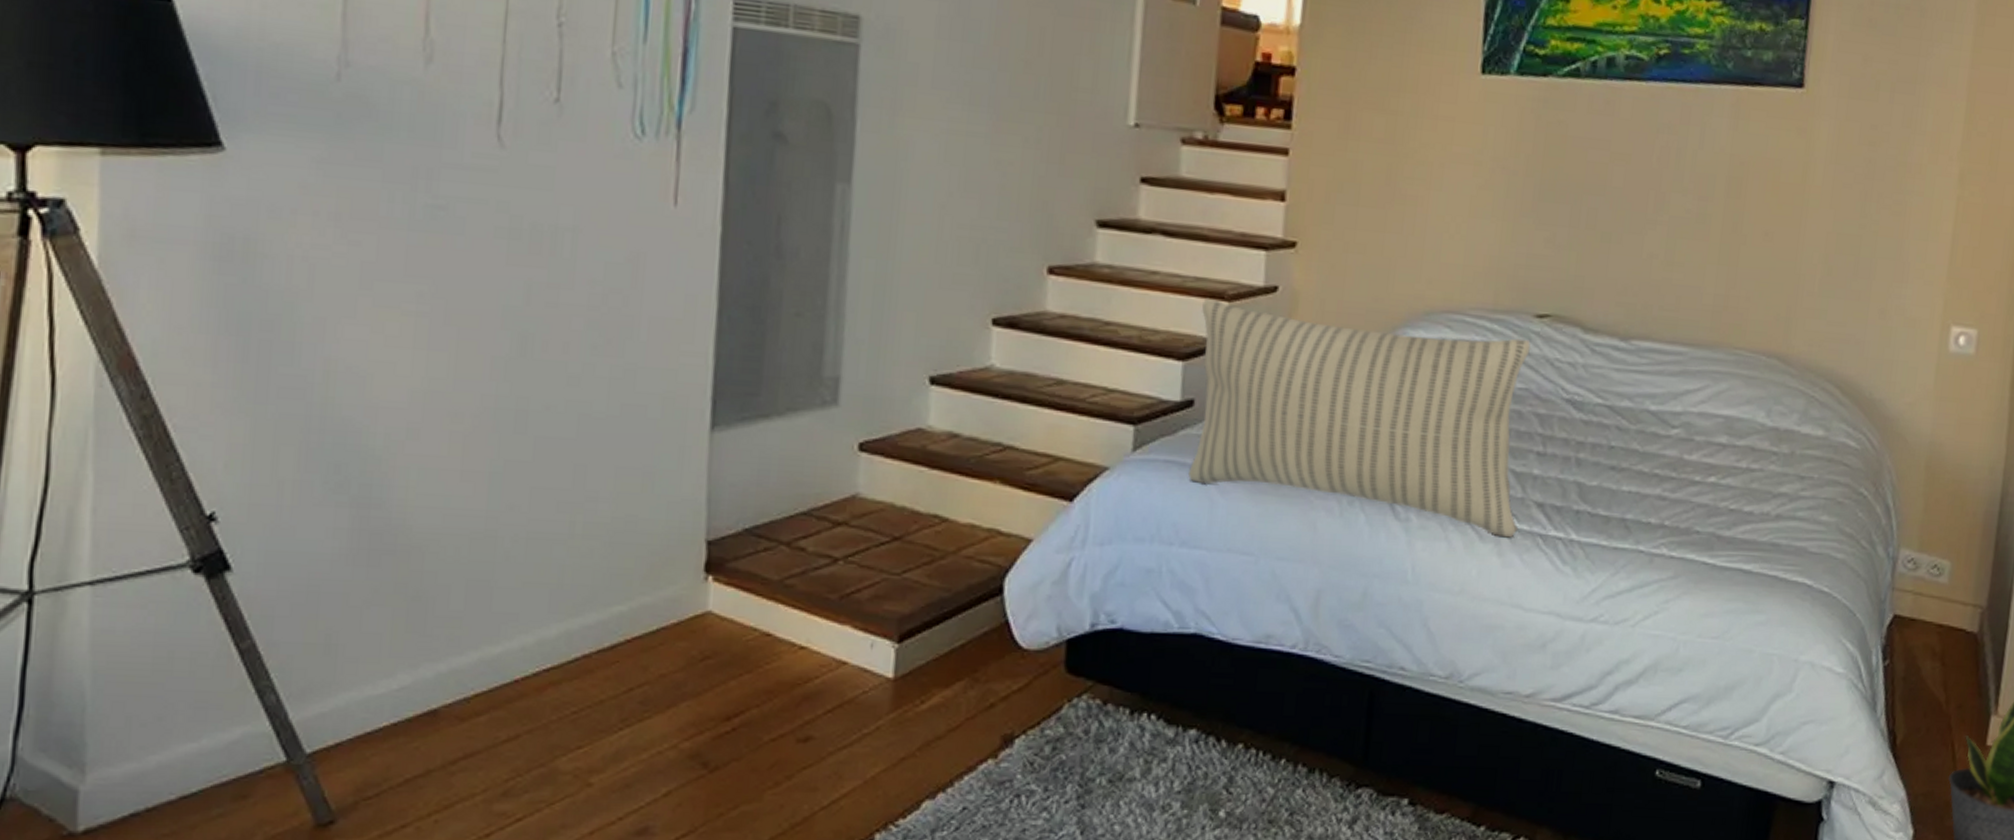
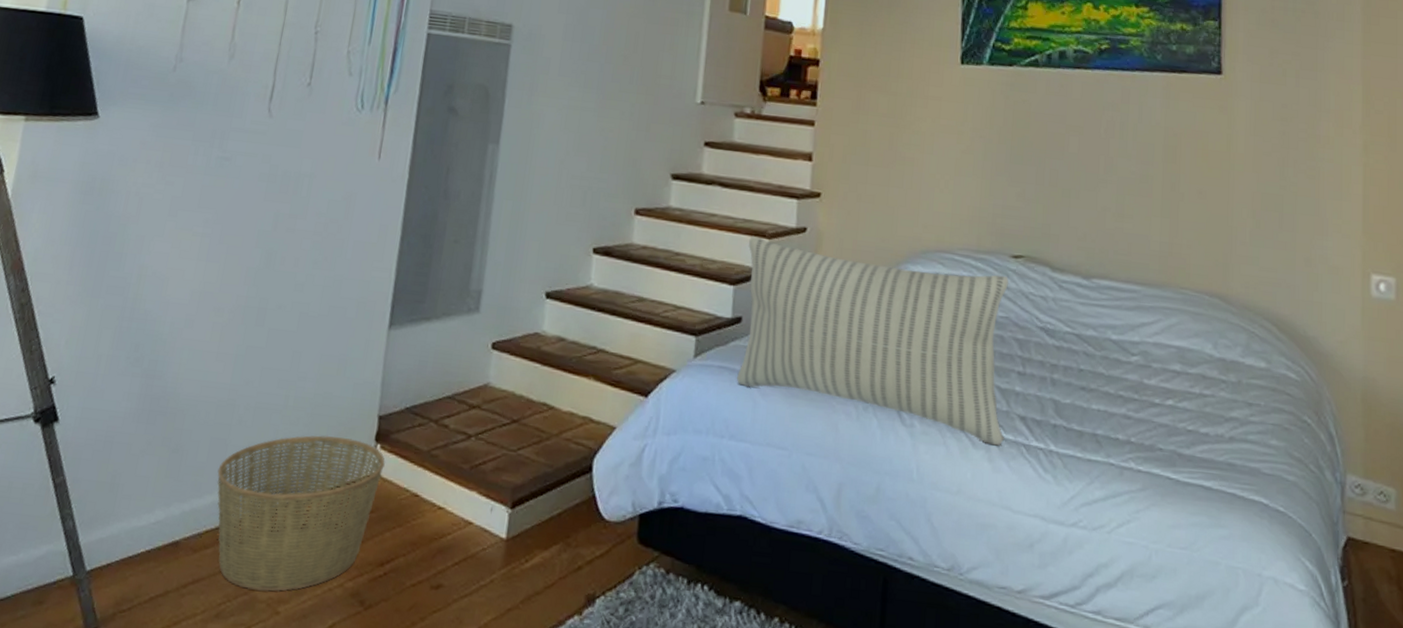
basket: none [482,568,721,761] -> present [217,435,385,592]

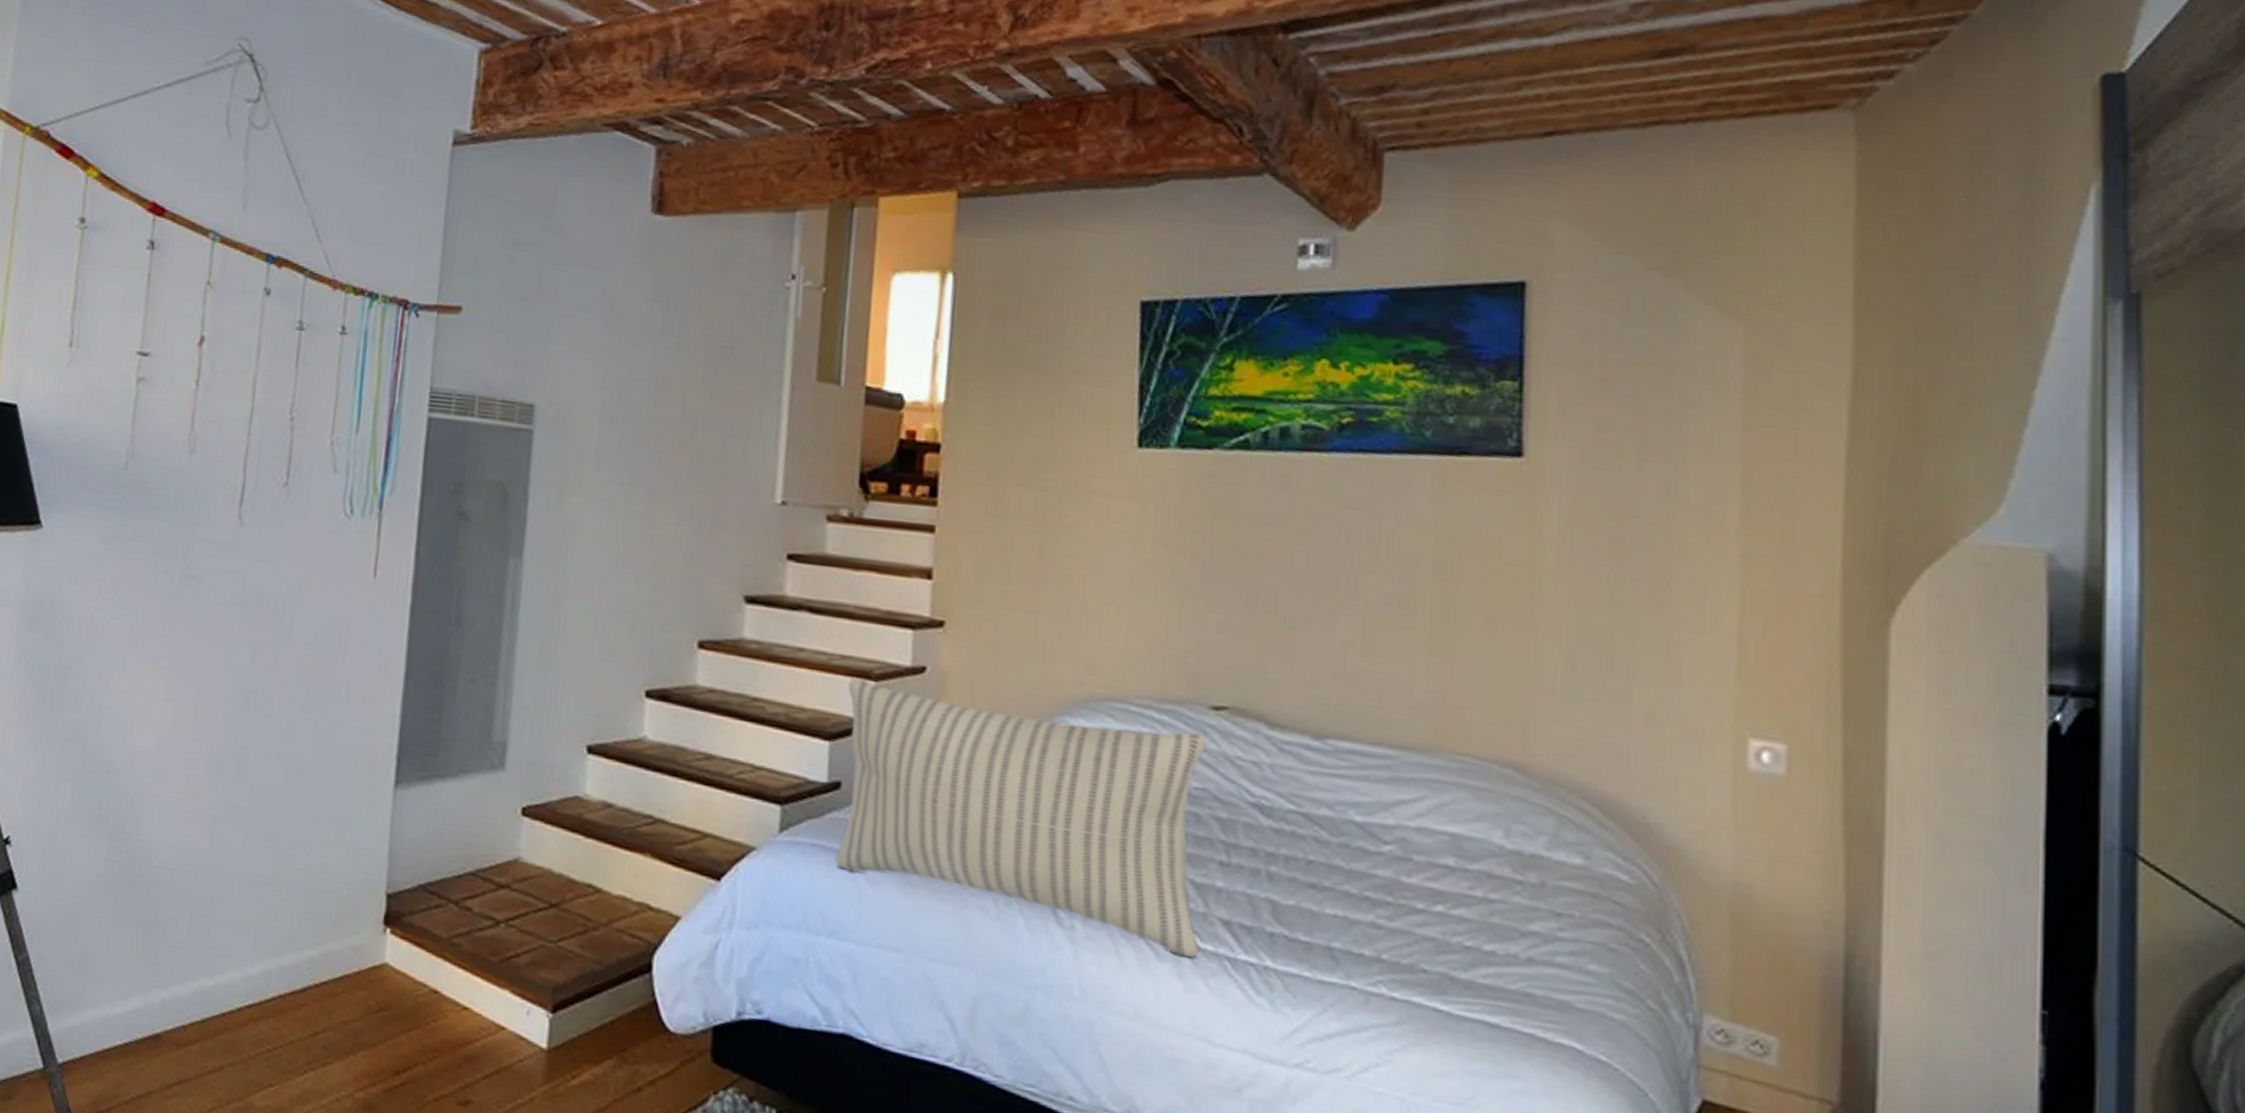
basket: present [217,435,385,592] -> none [200,915,397,1099]

